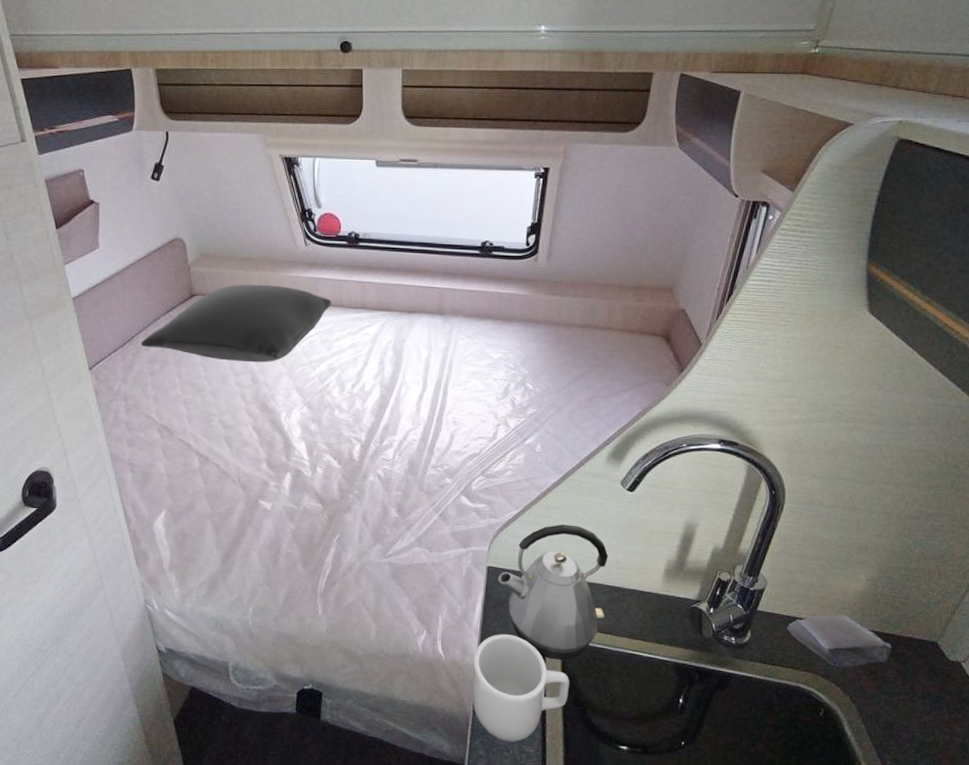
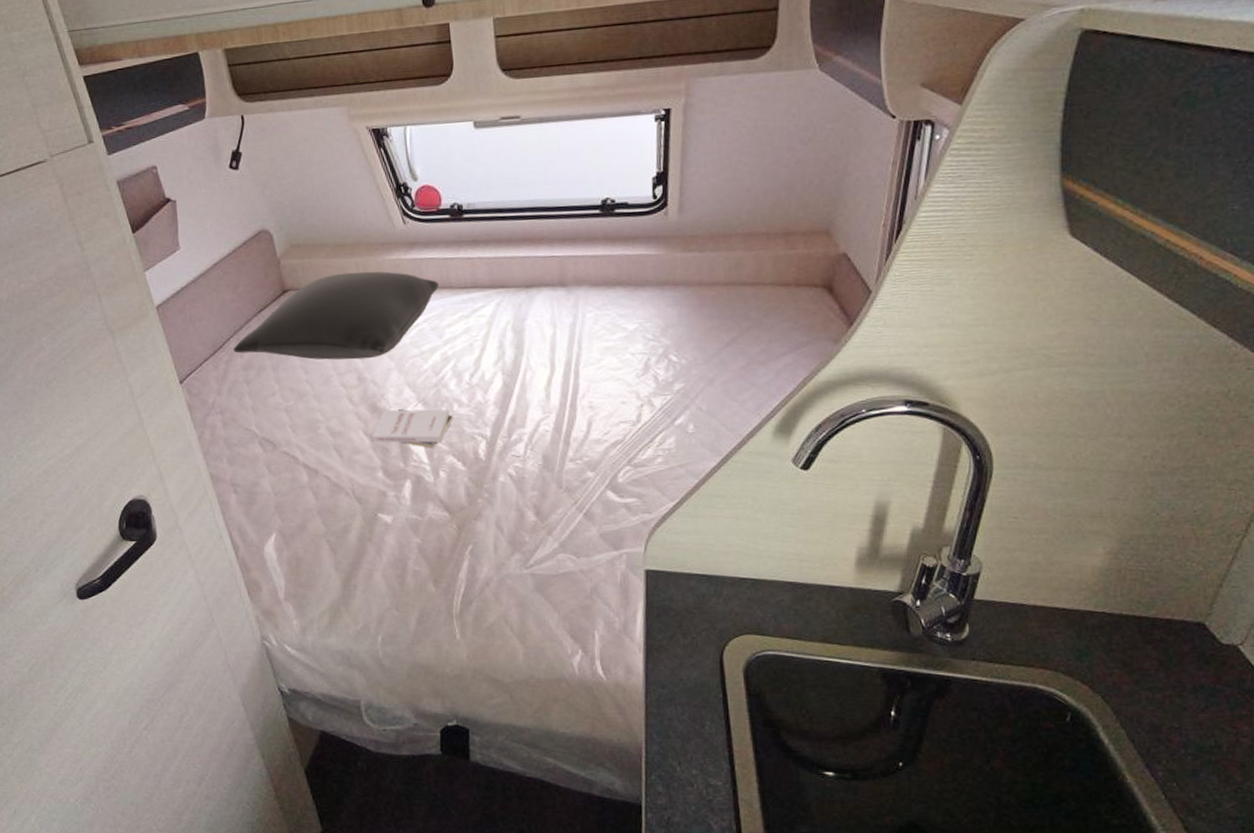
books: none [259,409,334,446] -> present [371,409,454,448]
mug: present [472,634,570,742] -> none [640,648,757,774]
kettle: present [498,524,609,660] -> none [659,514,791,674]
sponge: present [786,614,892,668] -> none [1012,597,1148,661]

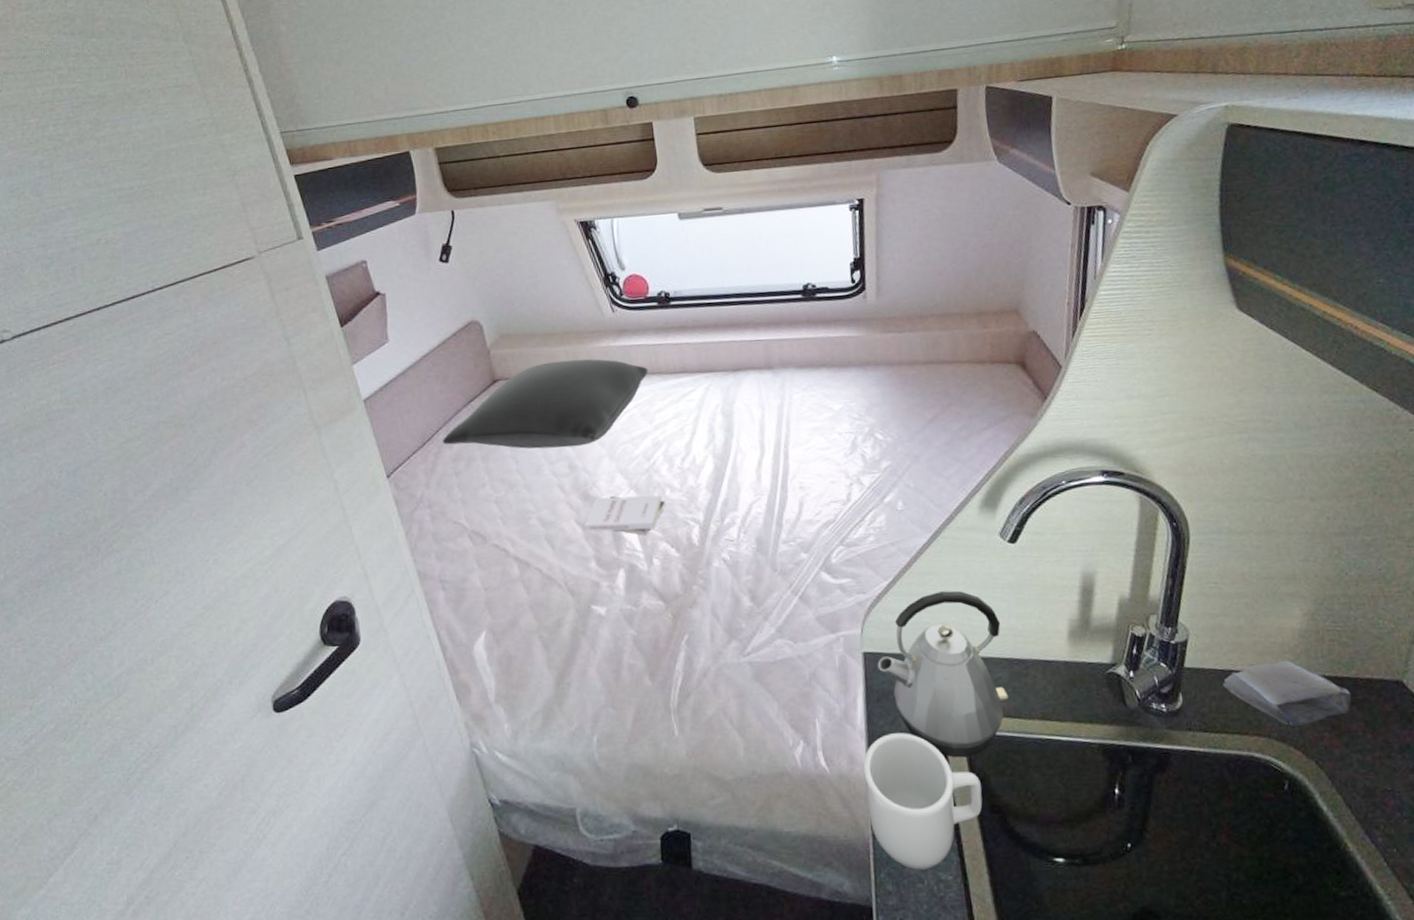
mug: none [640,648,757,774] -> present [863,733,983,870]
kettle: none [659,514,791,674] -> present [877,590,1009,758]
sponge: none [1012,597,1148,661] -> present [1222,660,1352,726]

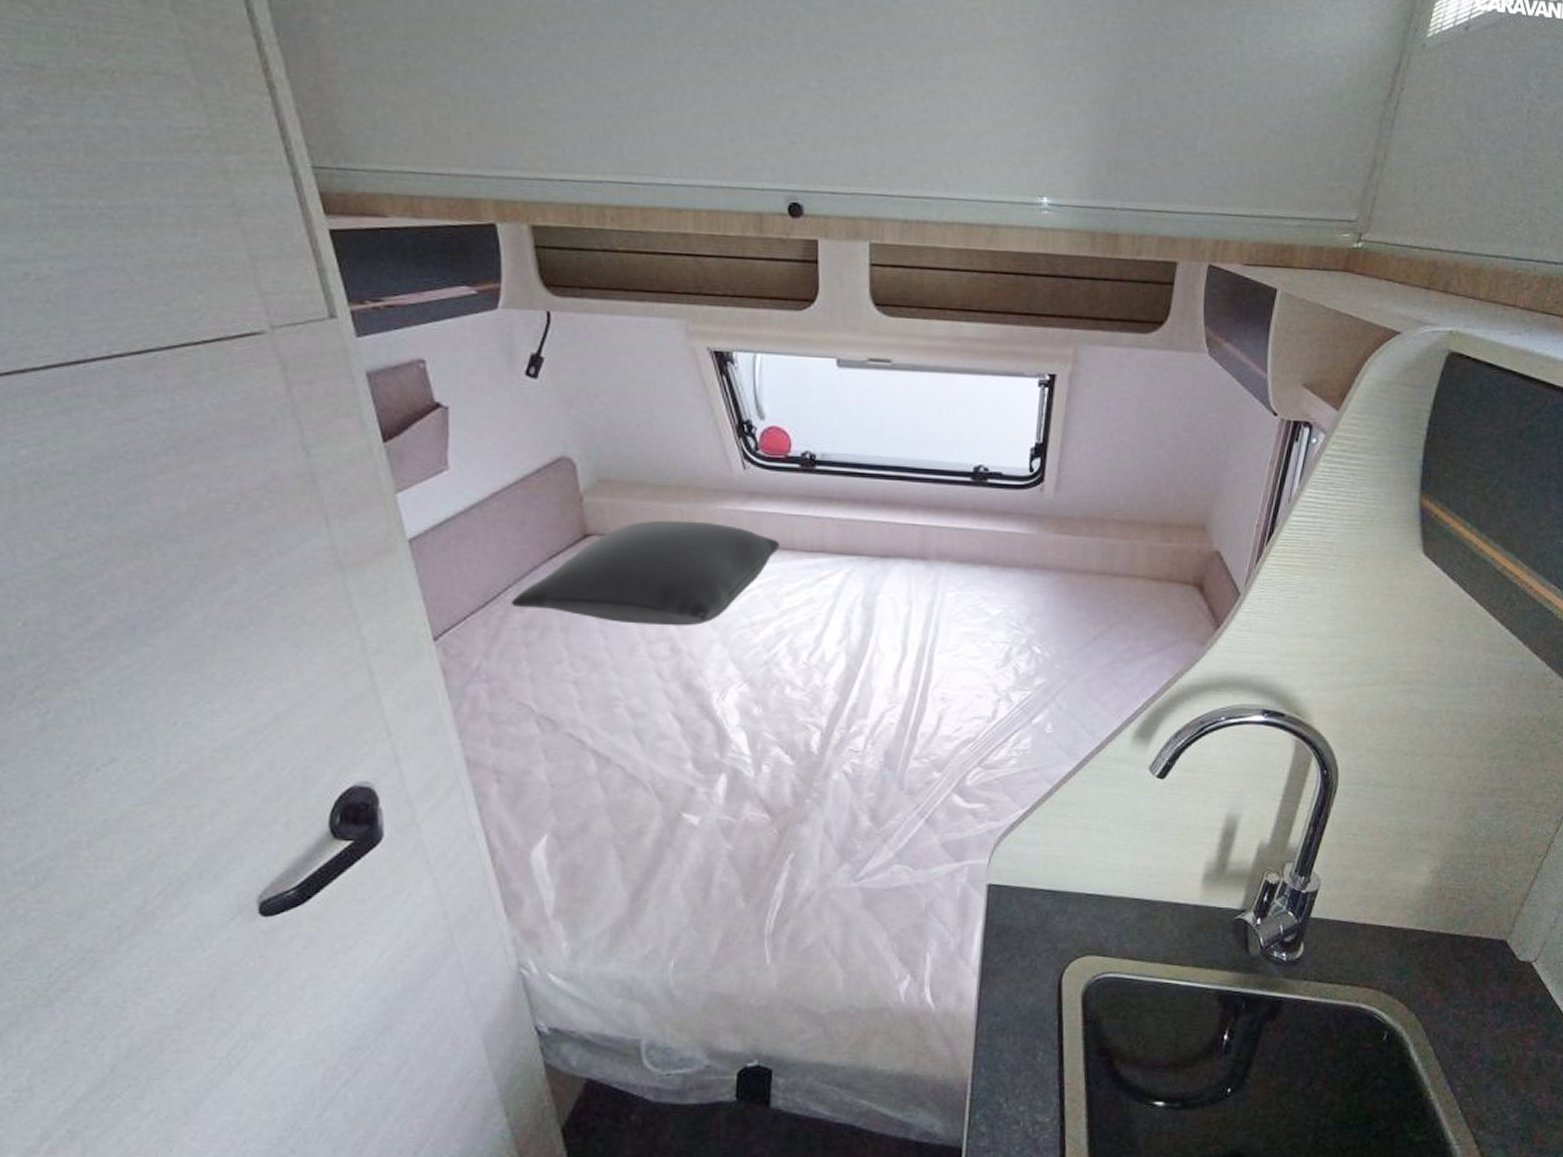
books: present [583,495,666,535] -> none [681,689,785,737]
mug: present [863,733,983,870] -> none [970,971,1093,1111]
kettle: present [877,590,1009,758] -> none [1001,824,1137,999]
sponge: present [1222,660,1352,726] -> none [1343,915,1459,980]

